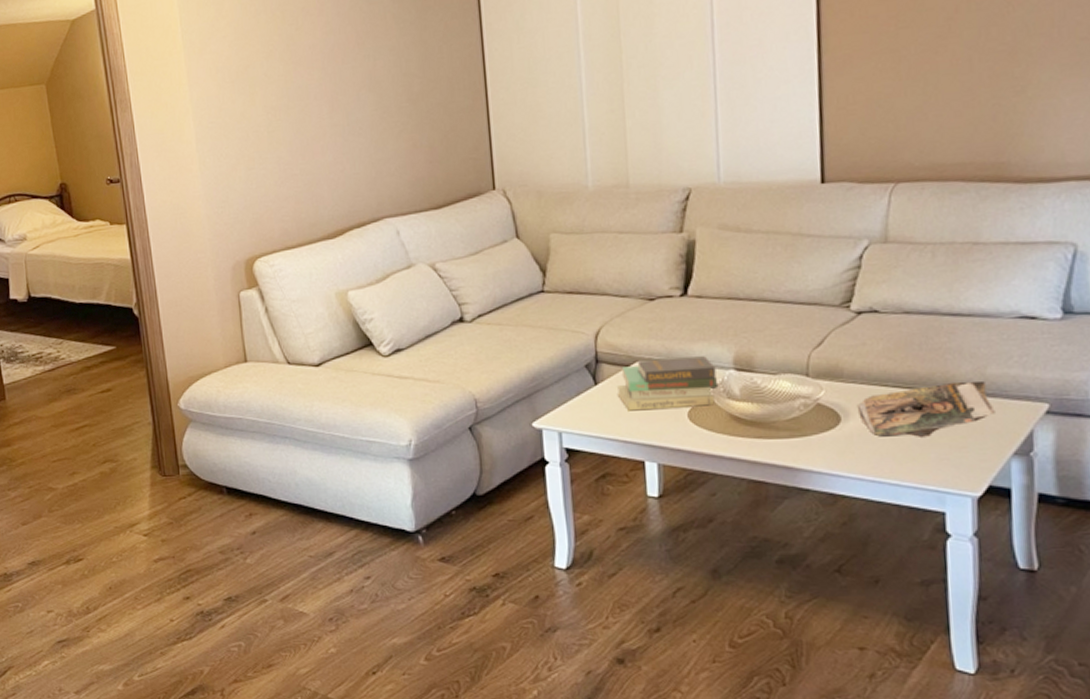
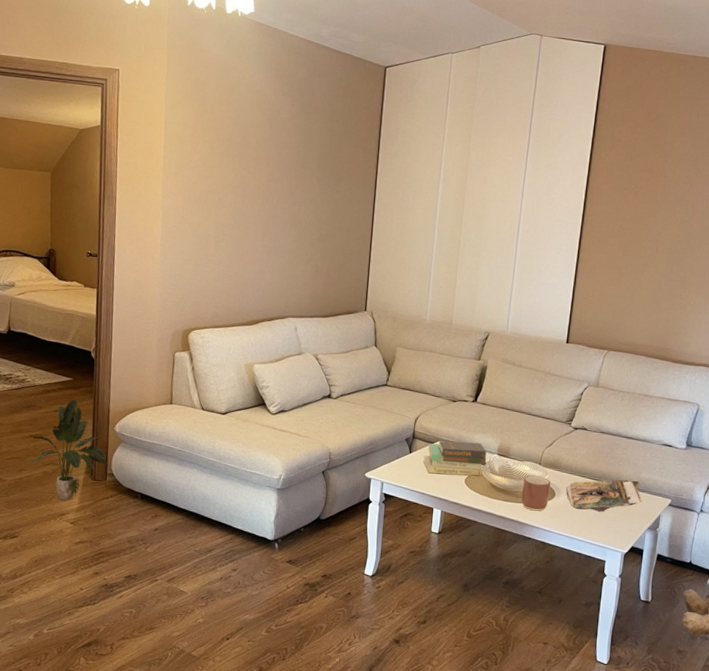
potted plant: none [74,374,180,507] -> present [28,399,109,501]
mug: none [783,393,832,448] -> present [521,475,550,511]

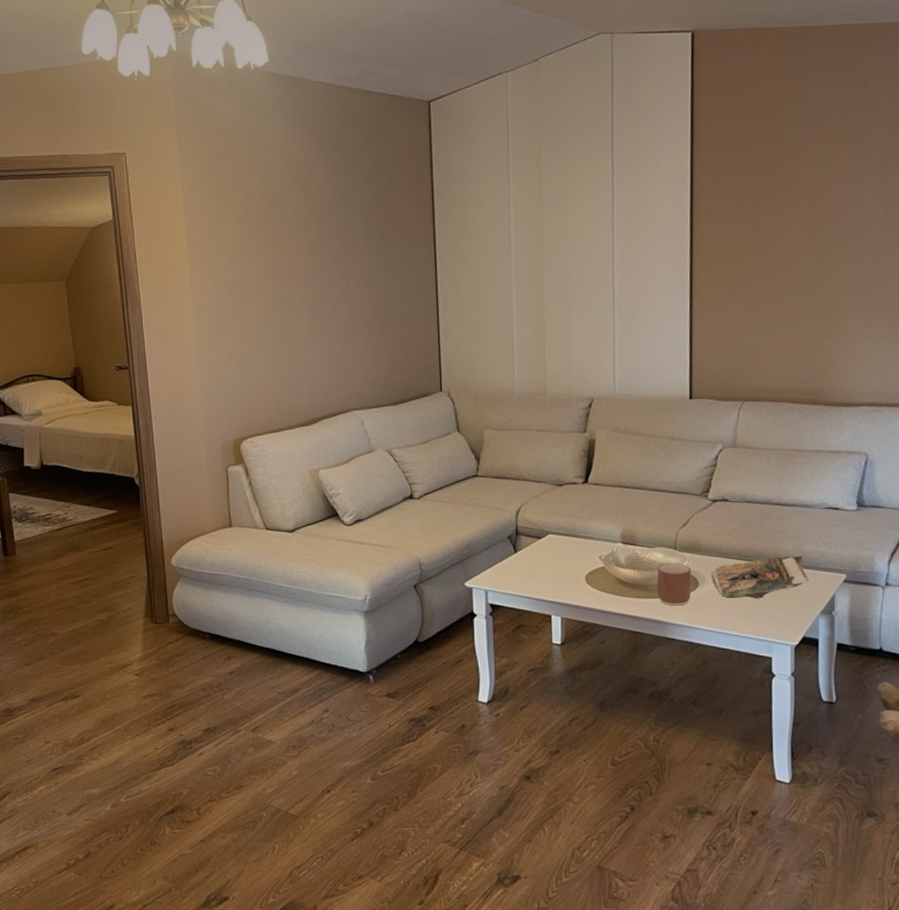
potted plant: present [28,399,109,501] -> none [77,534,170,650]
books: present [423,440,487,477] -> none [531,532,608,575]

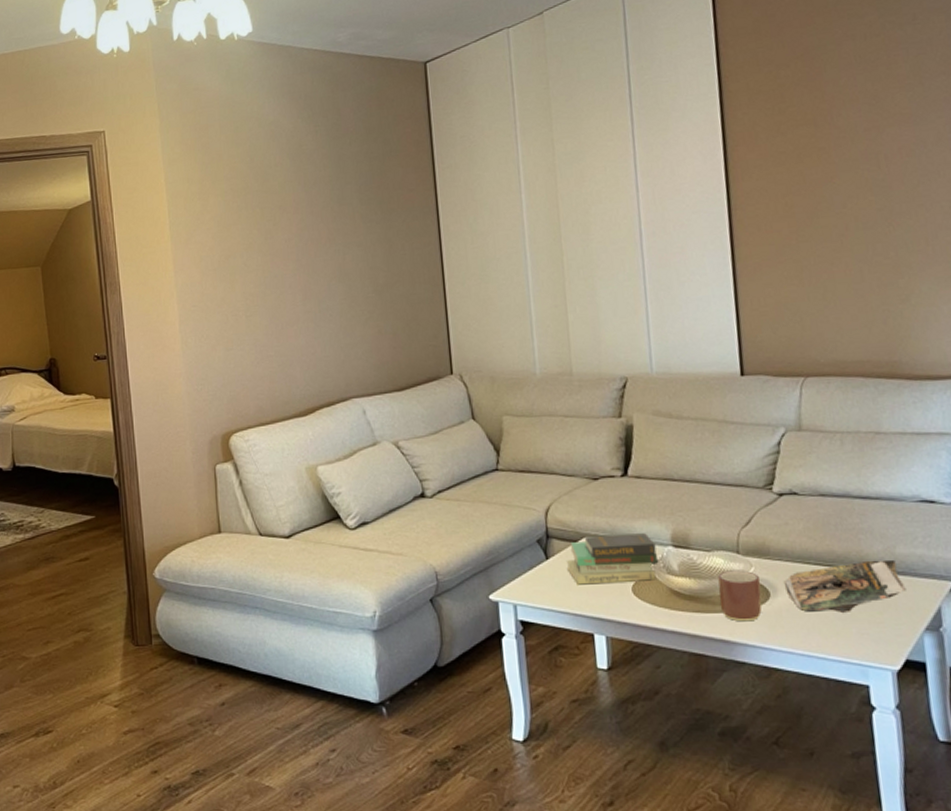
books: none [531,532,608,575] -> present [566,533,658,585]

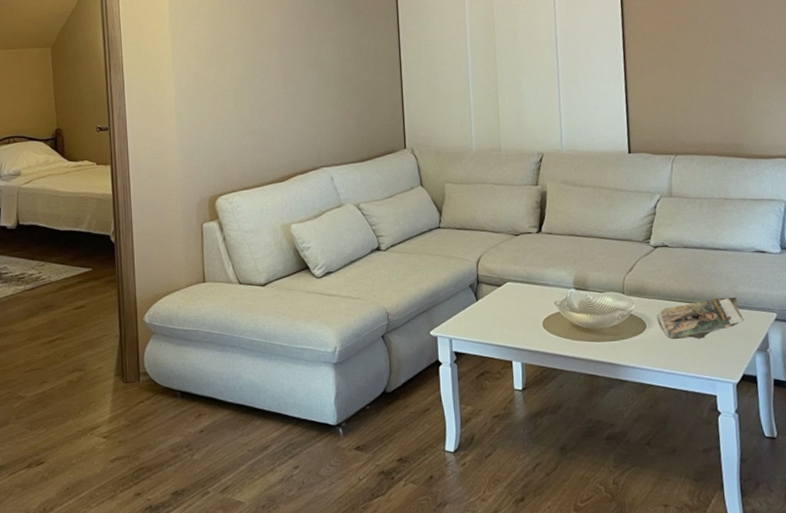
books: present [566,533,658,585] -> none [492,278,563,321]
mug: present [718,570,762,622] -> none [608,307,640,348]

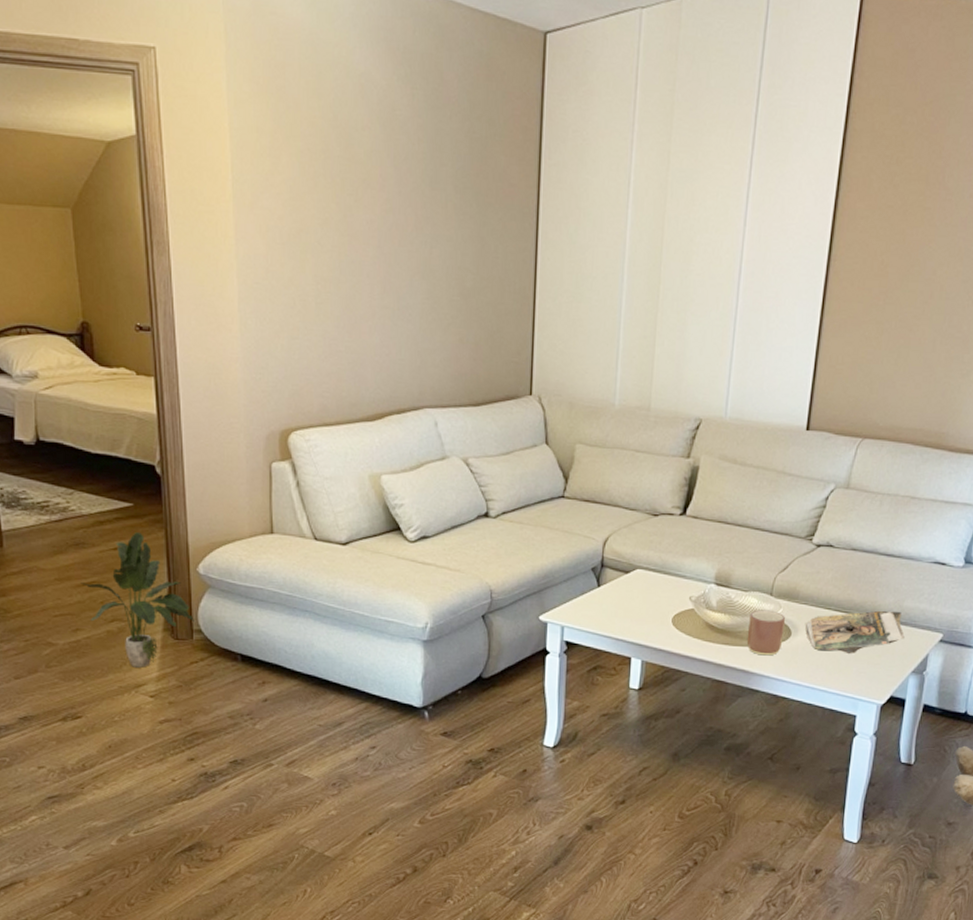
potted plant: none [48,292,141,412] -> present [81,532,194,668]
mug: none [608,307,640,348] -> present [746,610,785,656]

